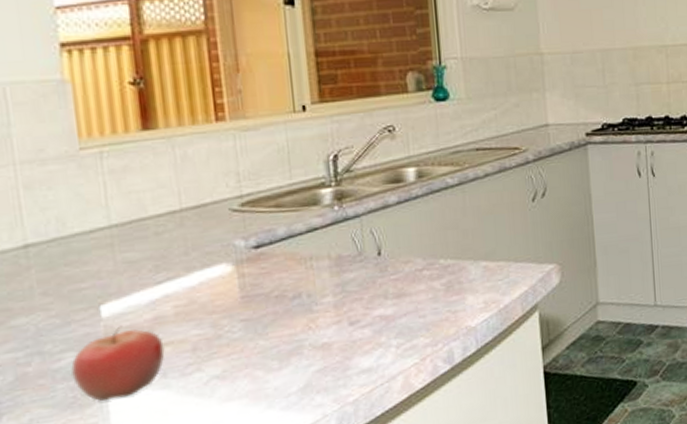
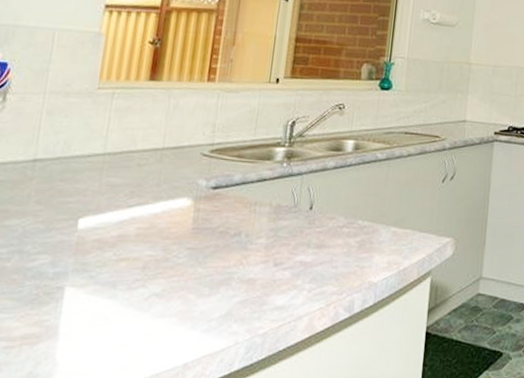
fruit: present [71,325,165,401] -> none [40,238,121,301]

